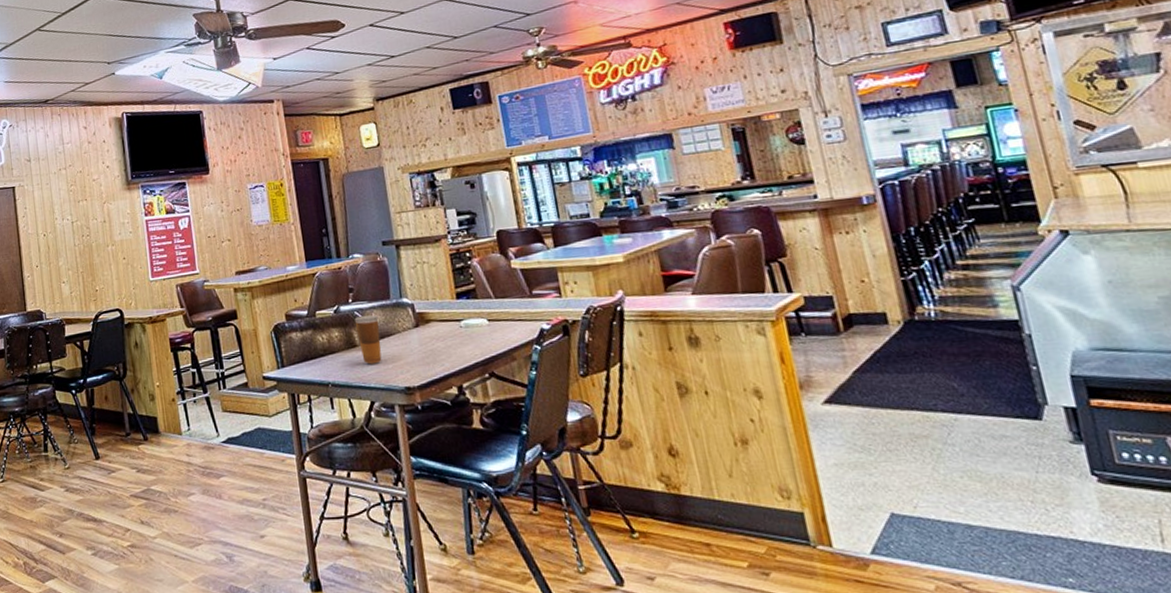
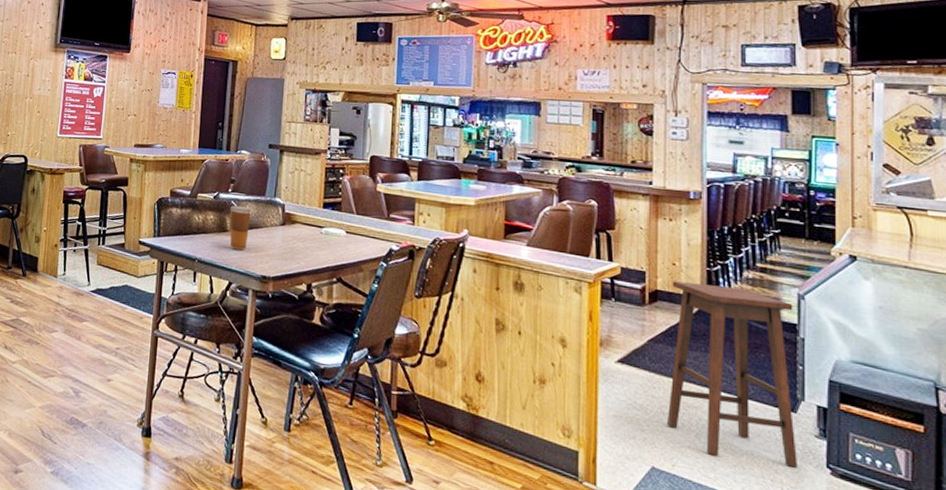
bar stool: none [865,292,1058,487] -> present [666,281,797,468]

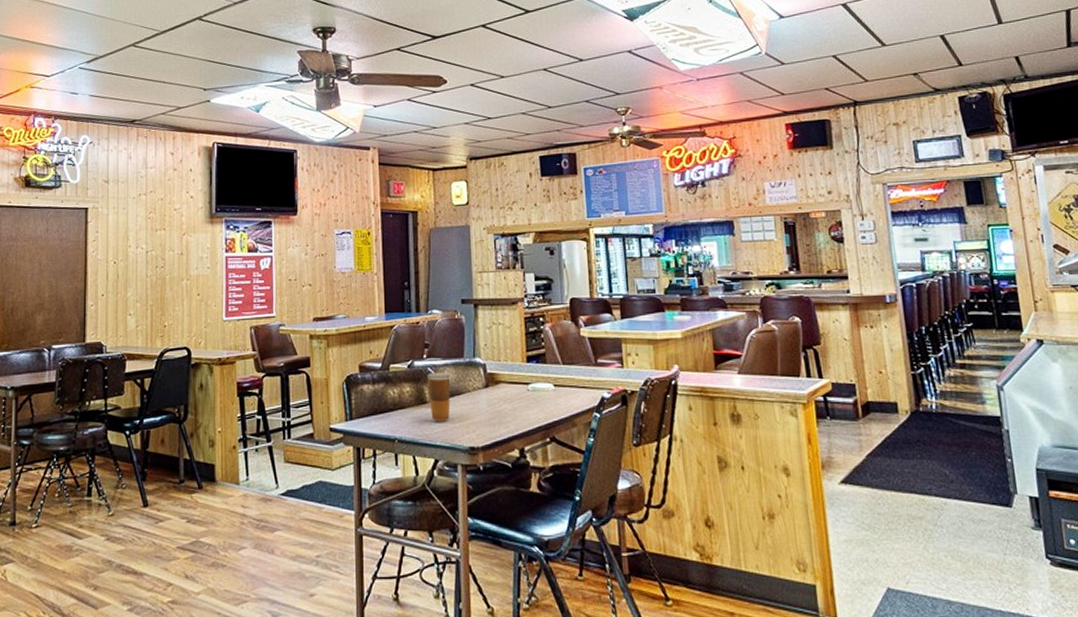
bar stool: present [666,281,797,468] -> none [881,388,1020,565]

